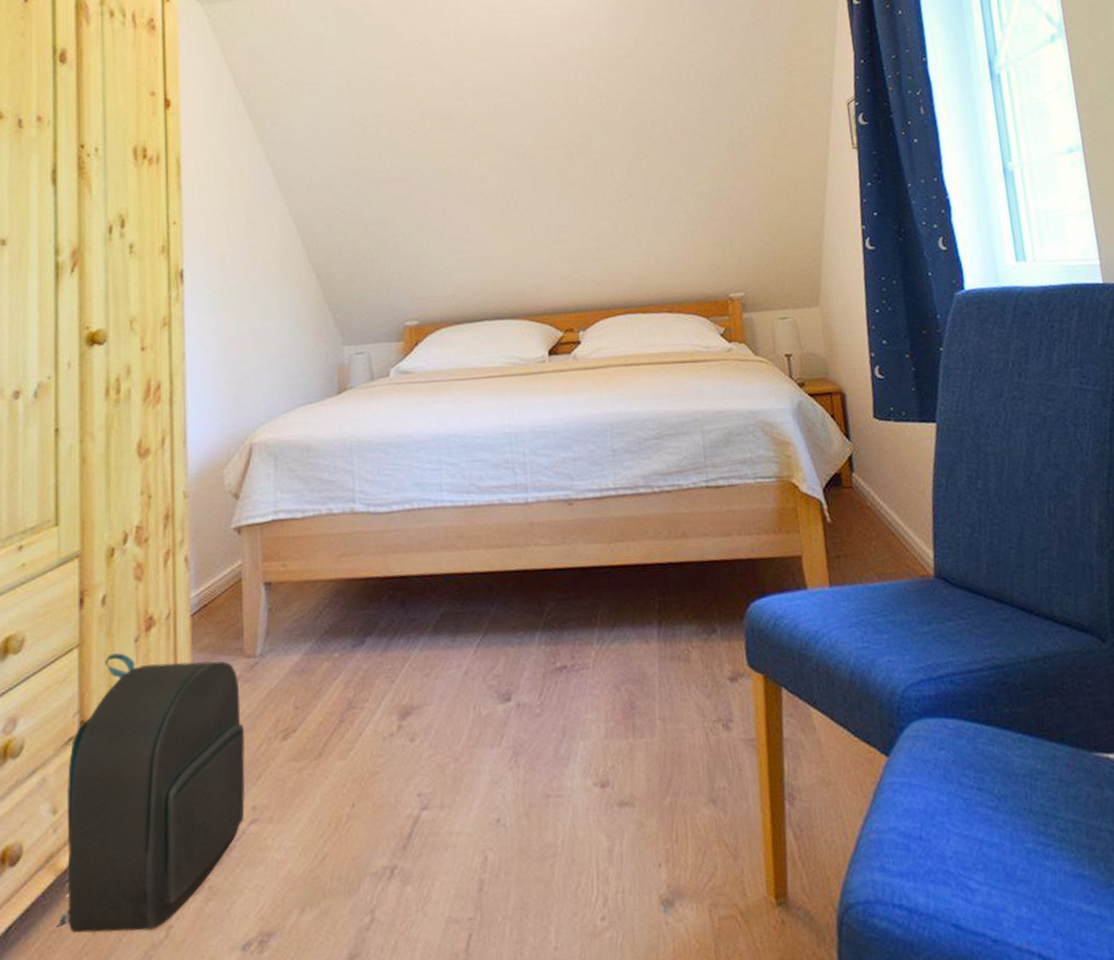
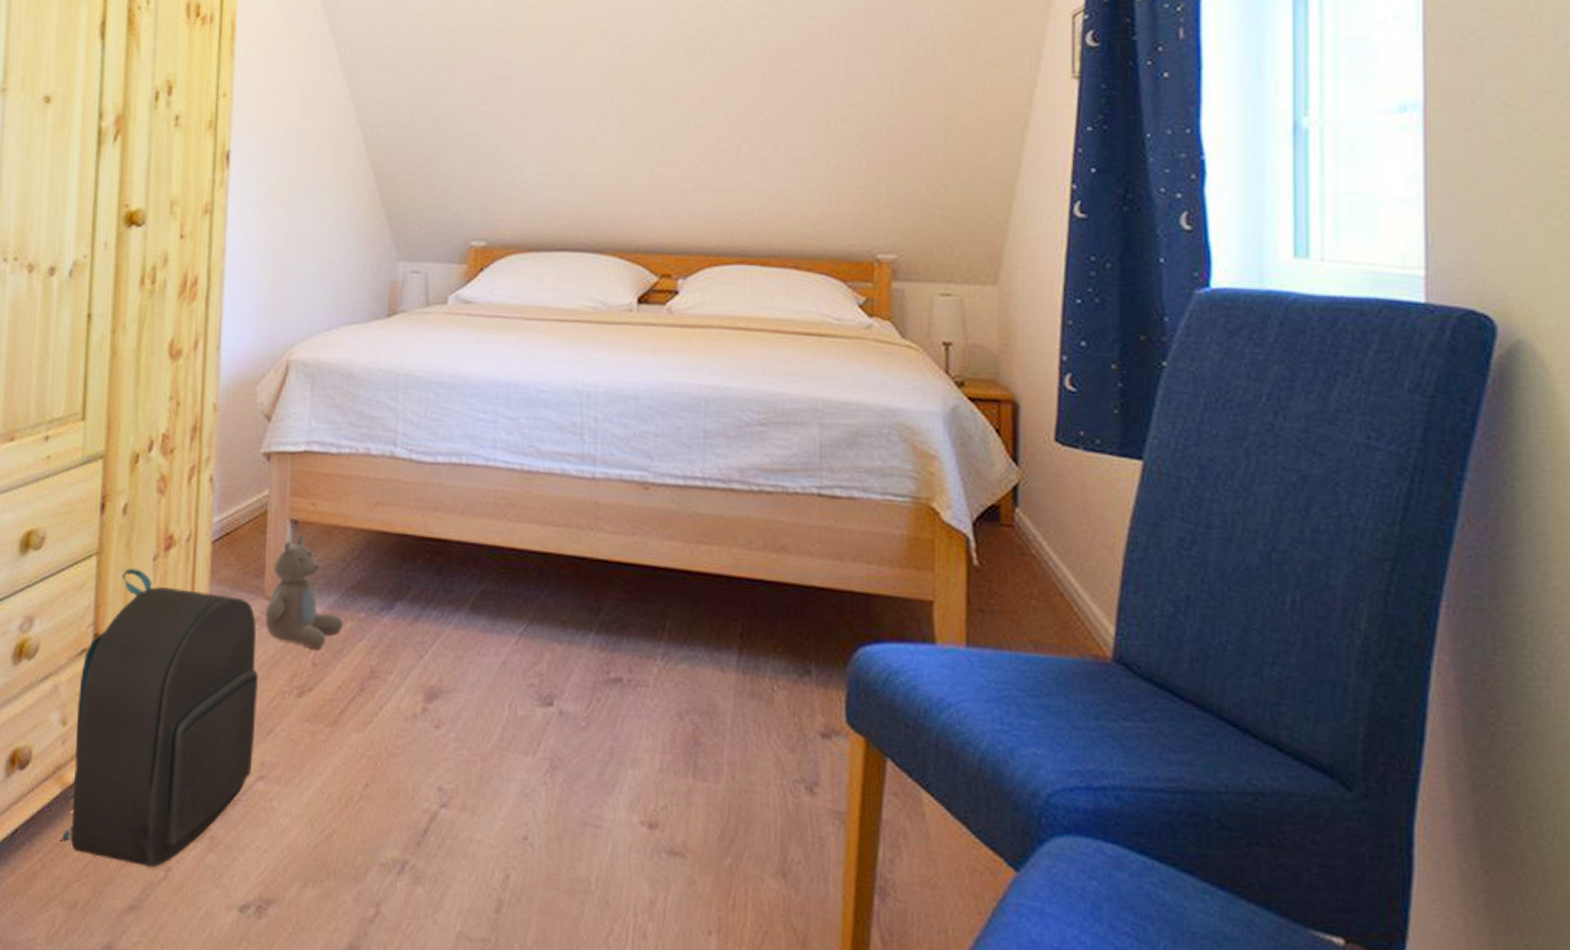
stuffed animal: none [247,592,321,694] -> present [265,532,344,649]

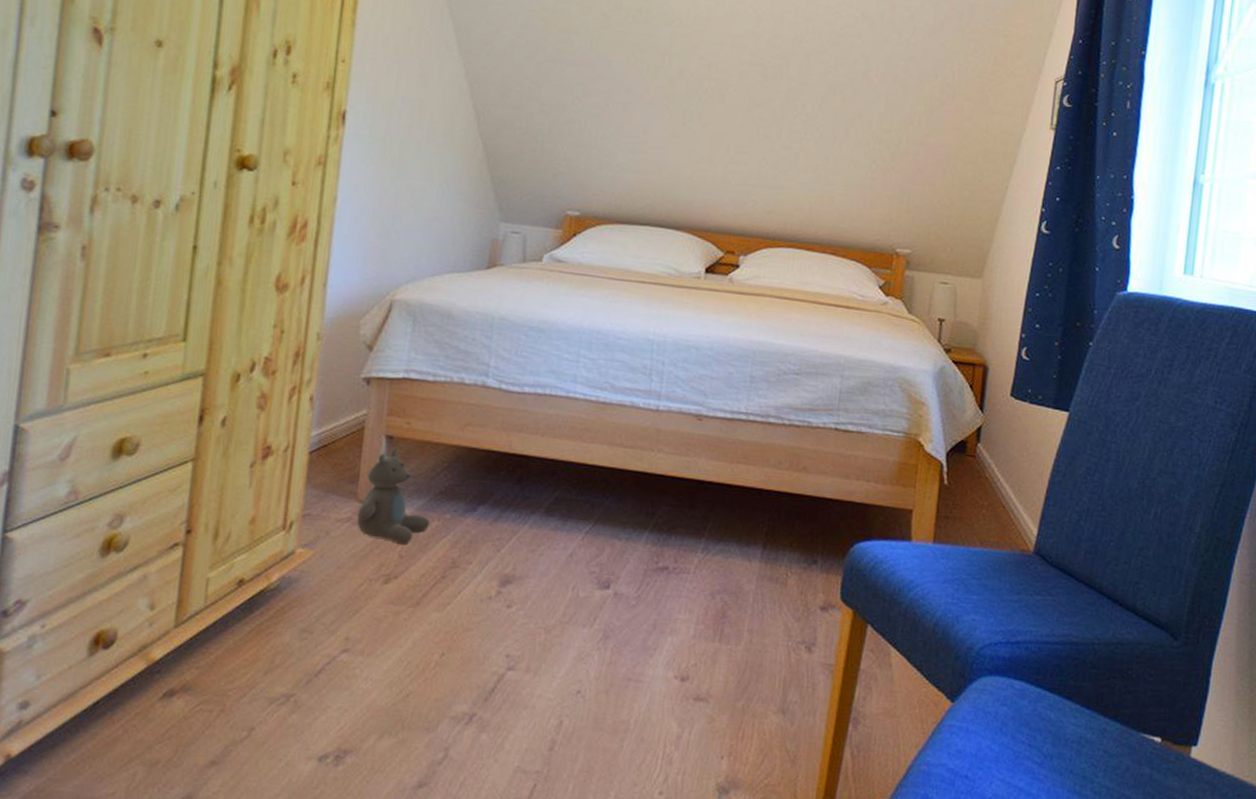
backpack: present [61,568,259,869] -> none [144,473,348,729]

